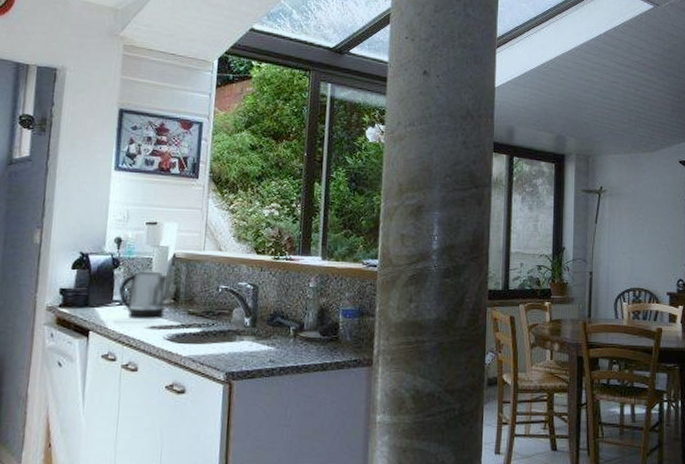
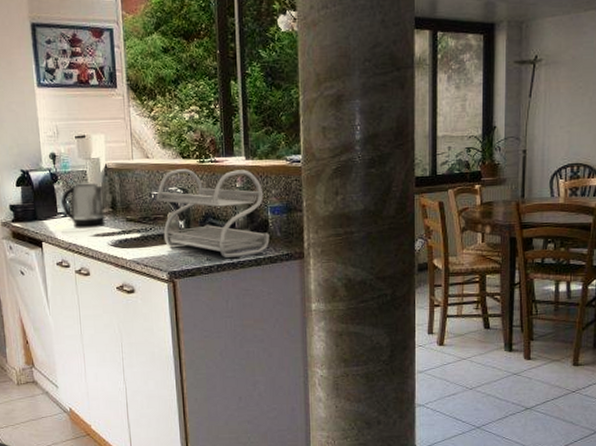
dish rack: none [223,263,338,362] -> present [156,168,269,259]

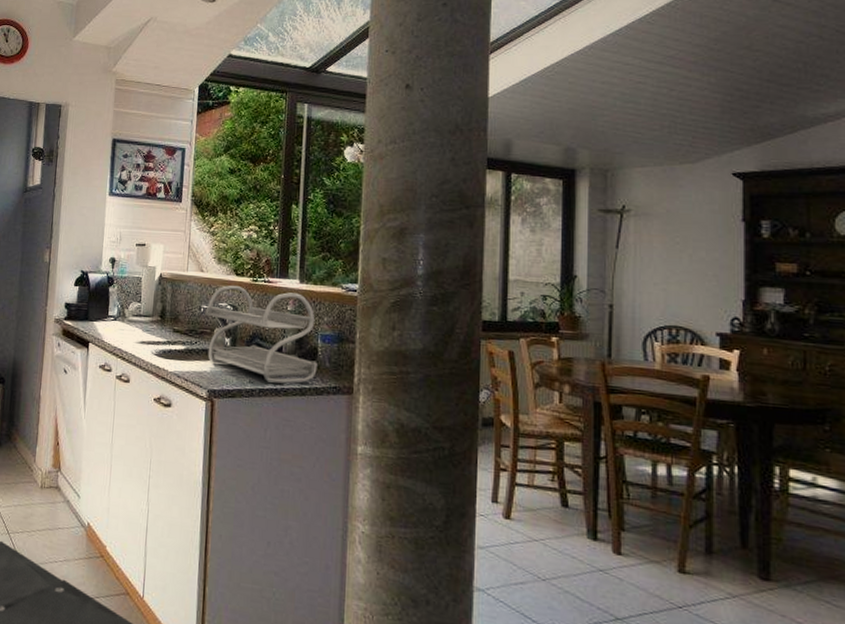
kettle: present [61,182,106,230] -> none [113,288,155,335]

